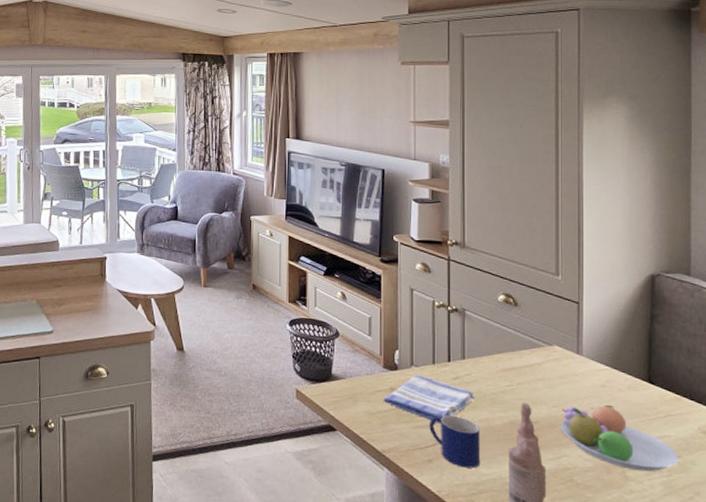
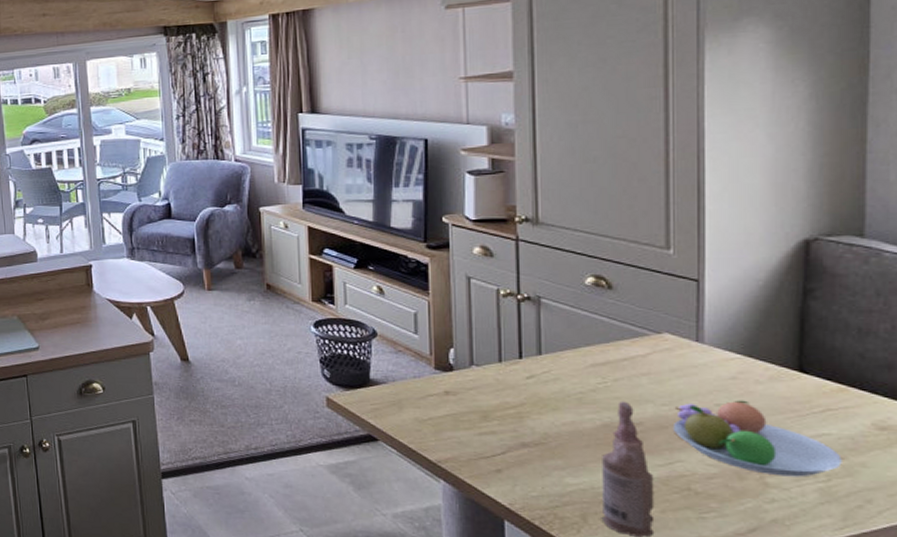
dish towel: present [383,375,476,424] -> none [435,375,557,430]
mug: present [429,415,481,469] -> none [497,419,565,478]

